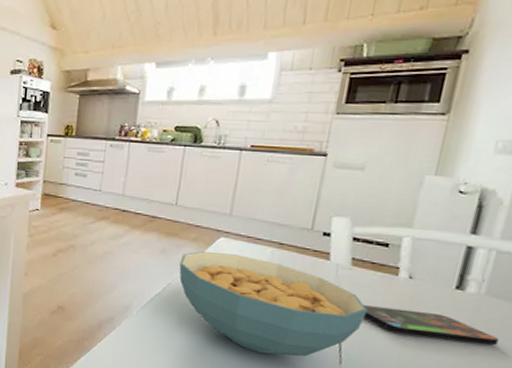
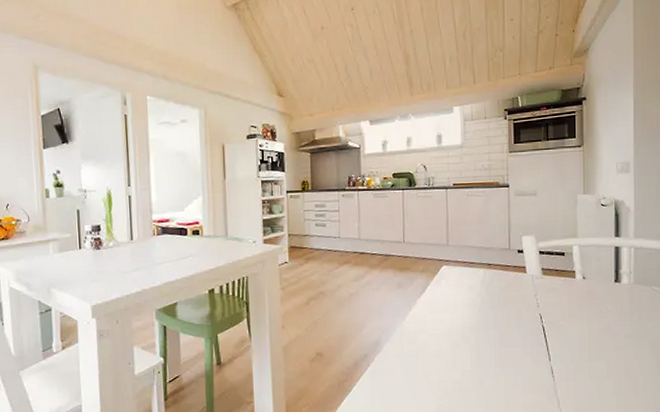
cereal bowl: present [179,251,368,357] -> none [414,279,561,364]
smartphone: present [363,305,500,346] -> none [557,304,650,326]

